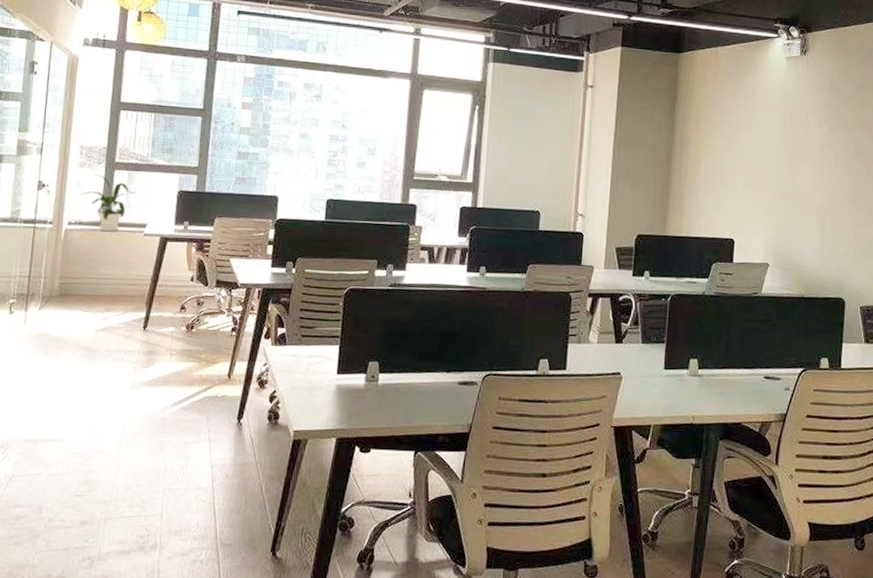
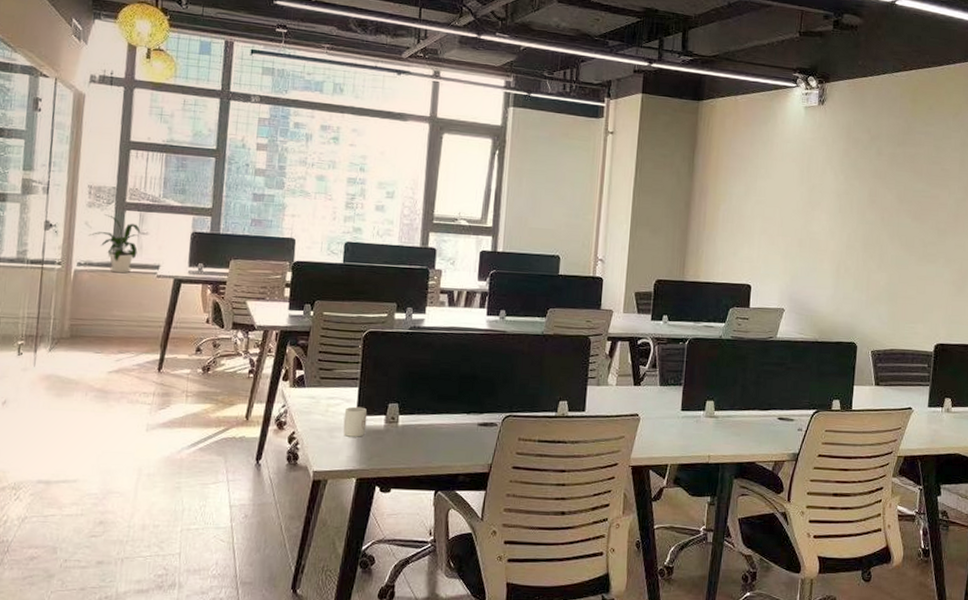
mug: none [323,365,348,396] -> present [343,406,368,437]

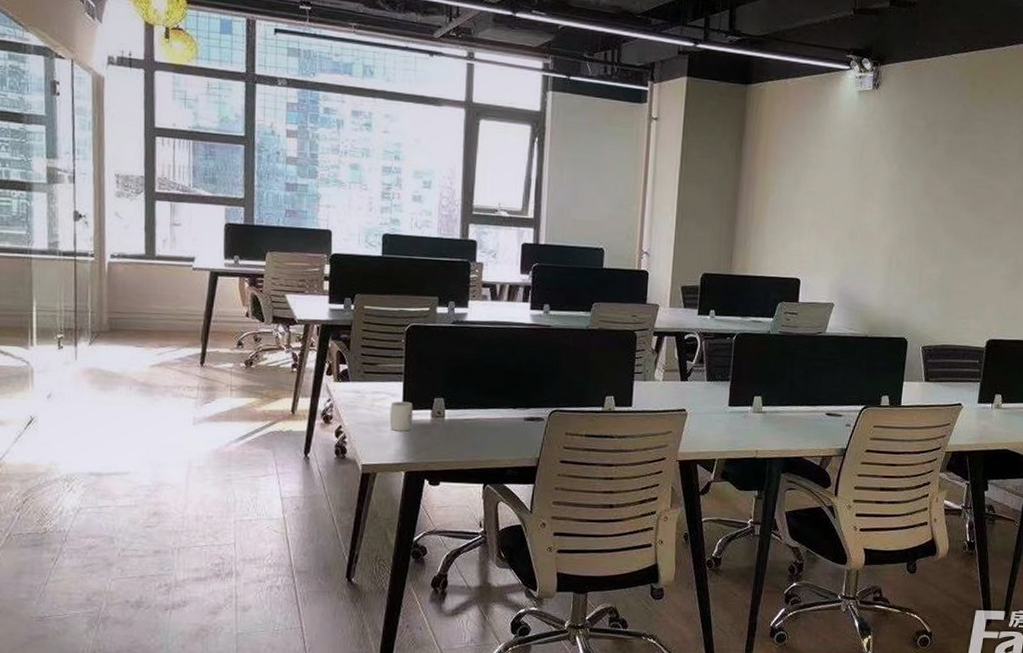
house plant: present [88,214,141,274] -> none [119,204,173,266]

